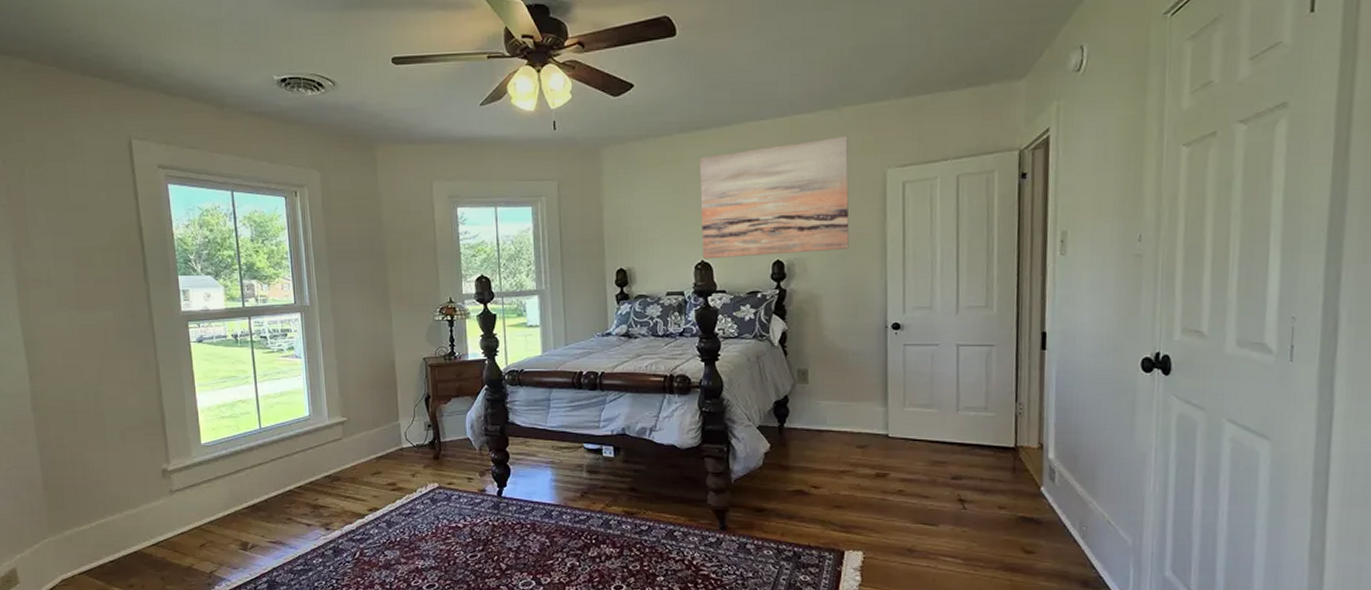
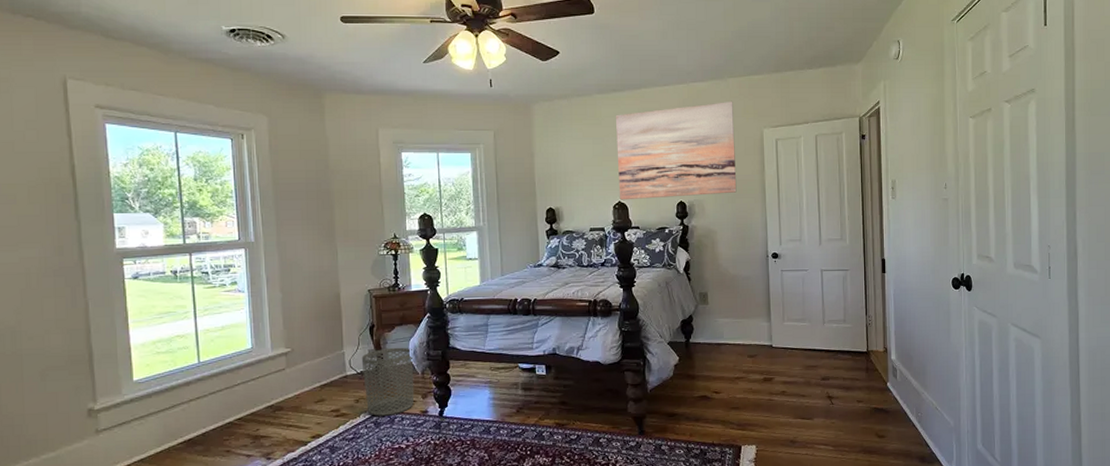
waste bin: none [417,420,472,492] -> present [361,347,415,416]

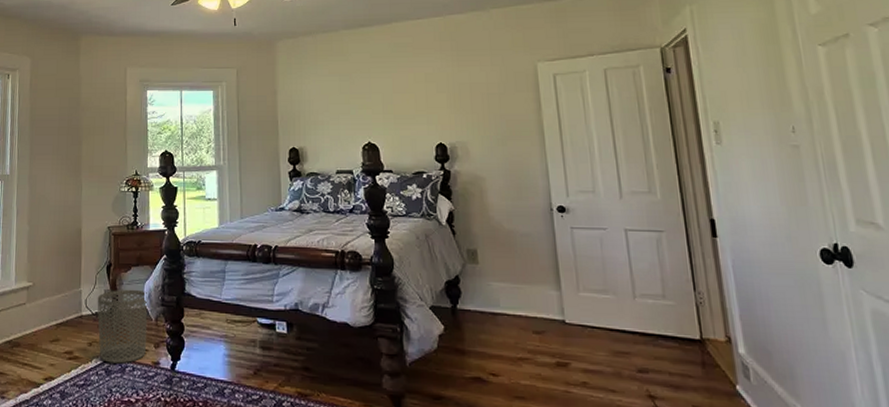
wall art: present [615,101,737,200] -> none [363,33,508,141]

